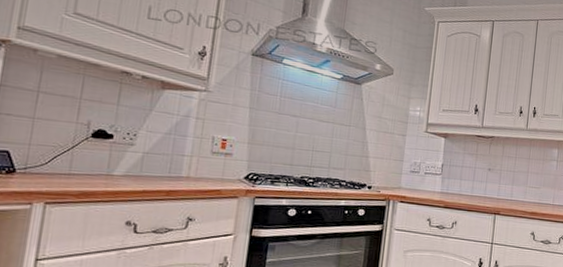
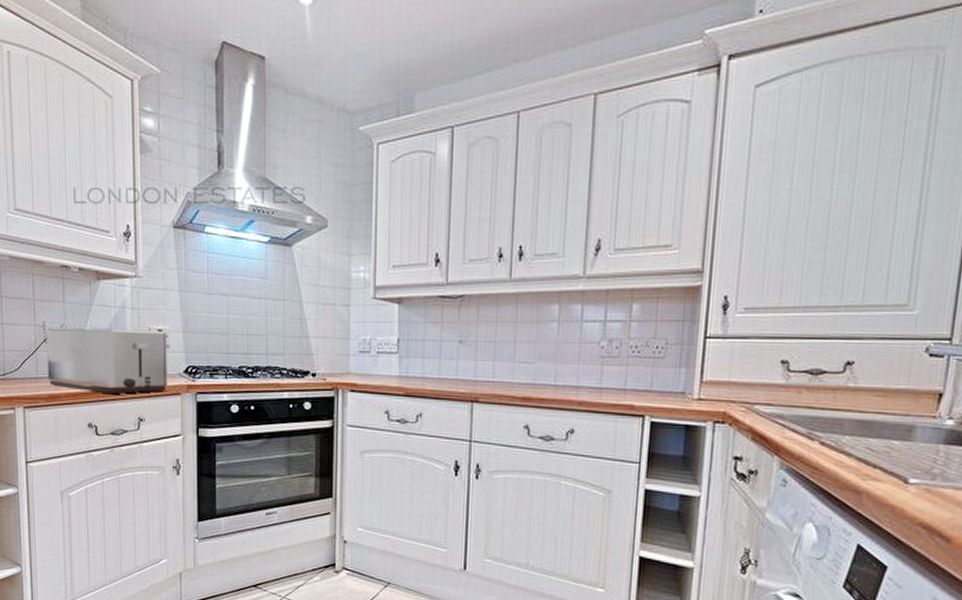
toaster: none [83,127,231,195] -> present [46,328,167,395]

